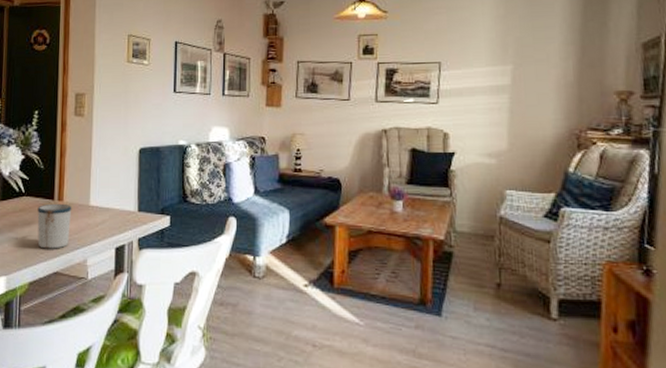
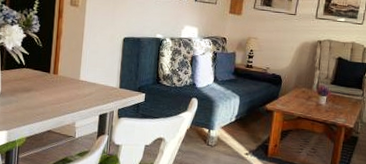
mug: present [37,203,72,249] -> none [35,76,65,113]

